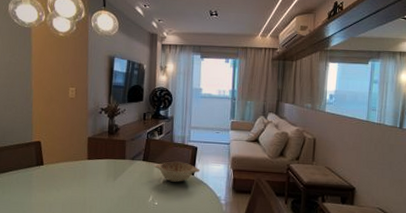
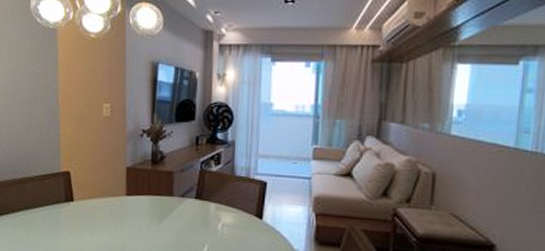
decorative bowl: present [154,161,201,182] -> none [210,200,271,228]

